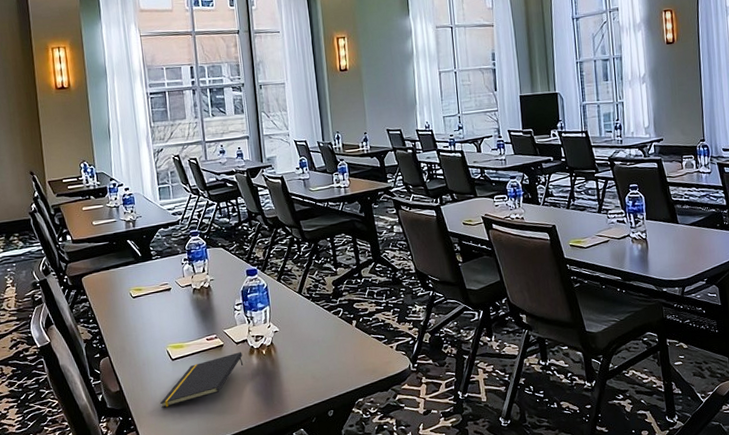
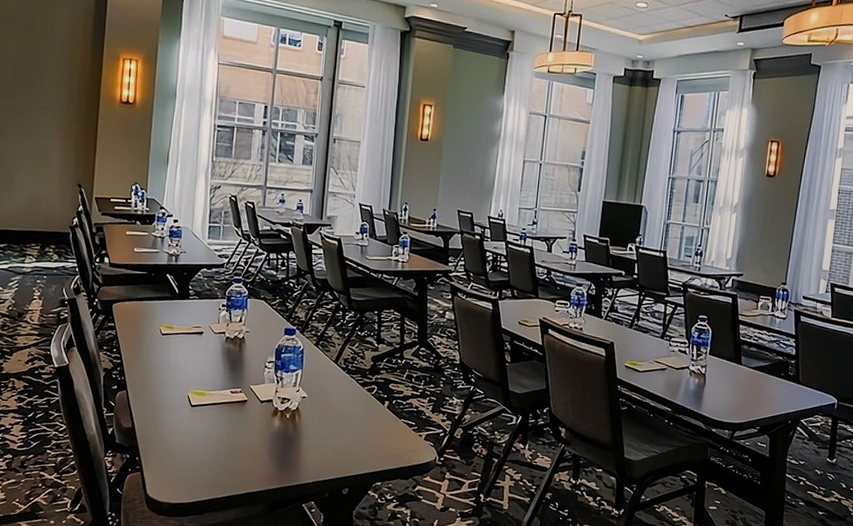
notepad: present [159,352,244,408] -> none [170,411,265,454]

